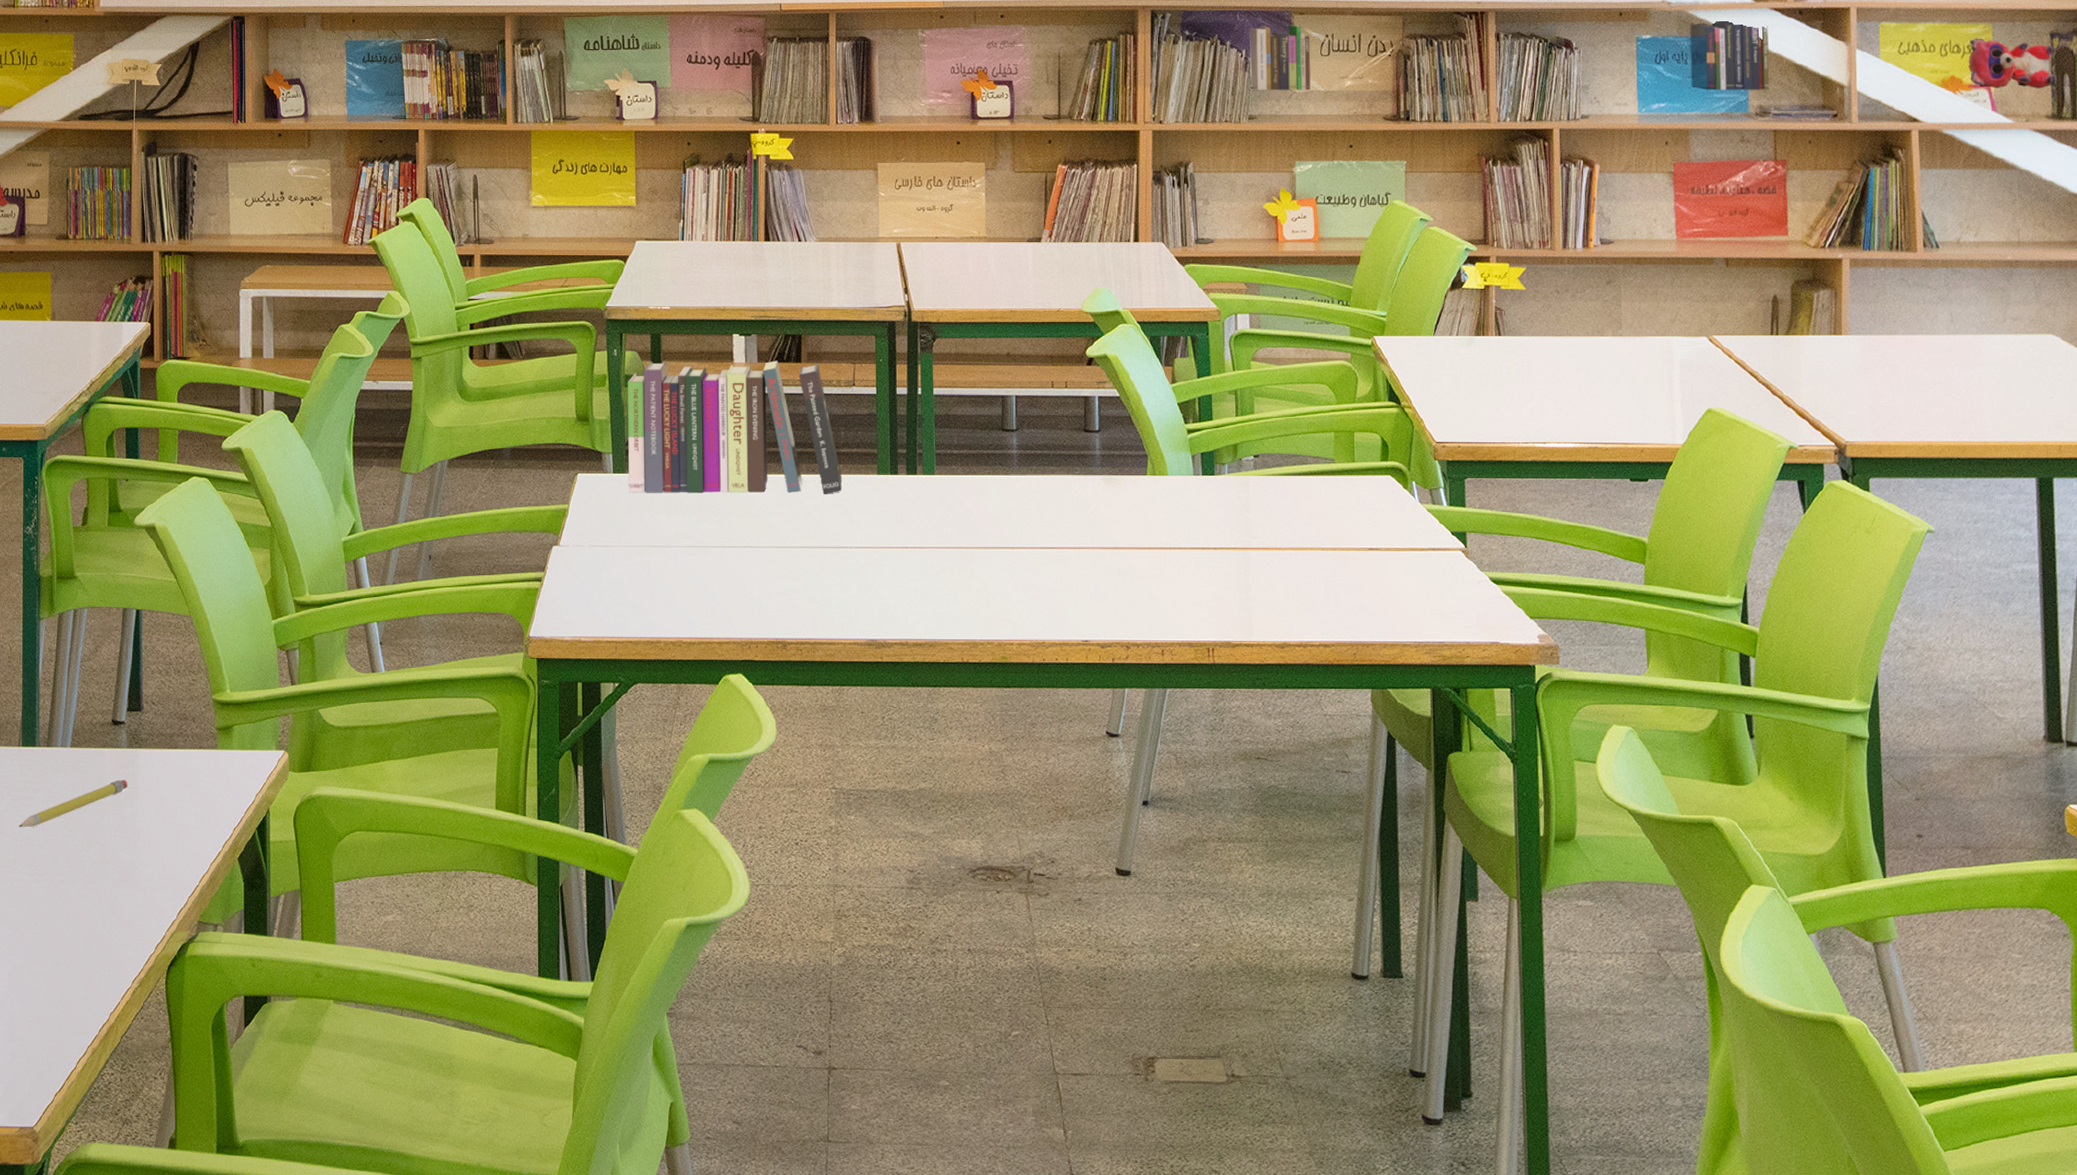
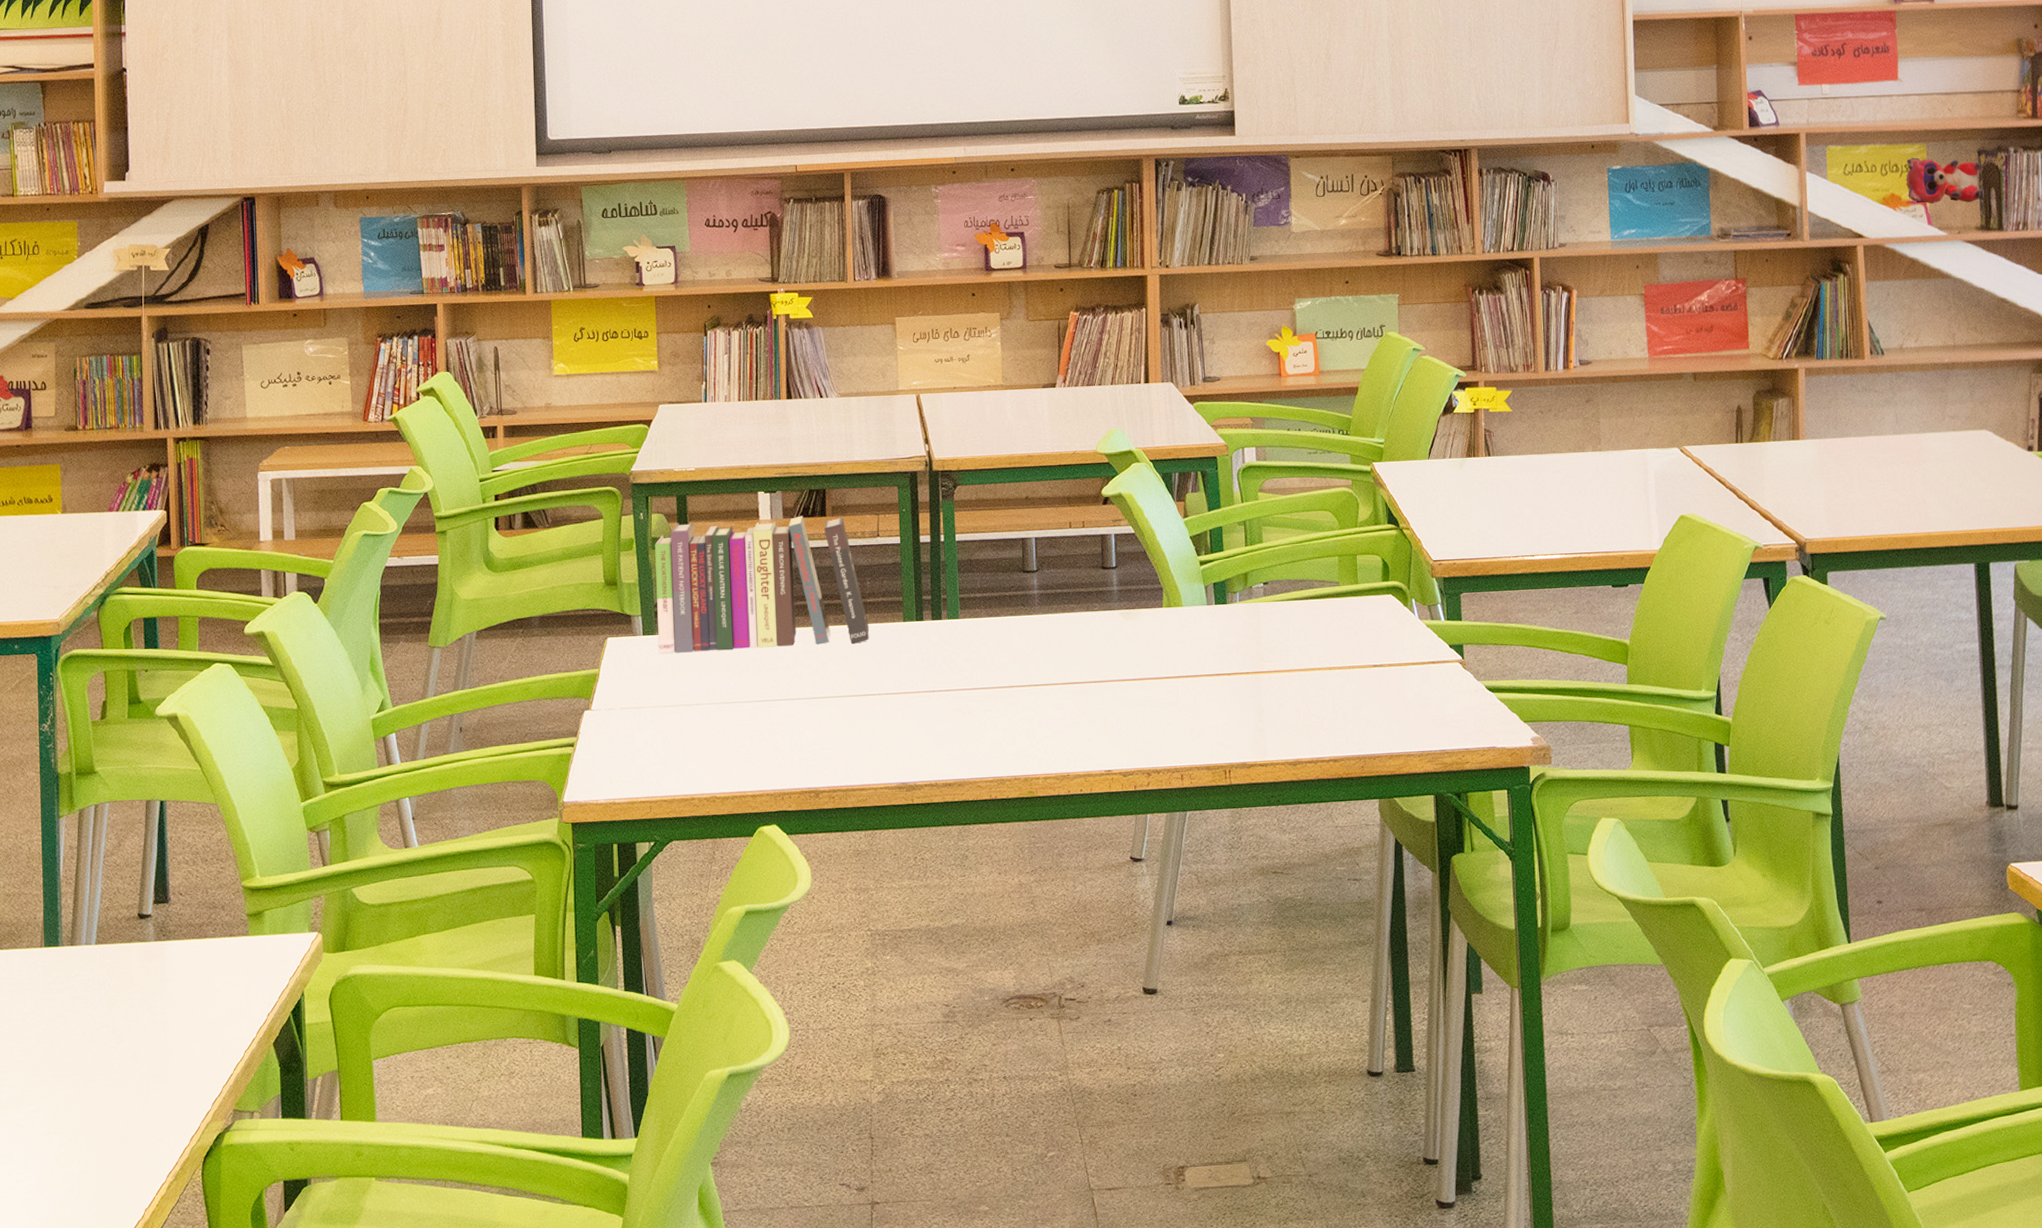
pencil: present [18,779,127,828] -> none [43,973,156,1030]
books: present [1249,25,1311,91] -> none [1249,168,1308,233]
books: present [1690,21,1770,91] -> none [1656,150,1729,216]

